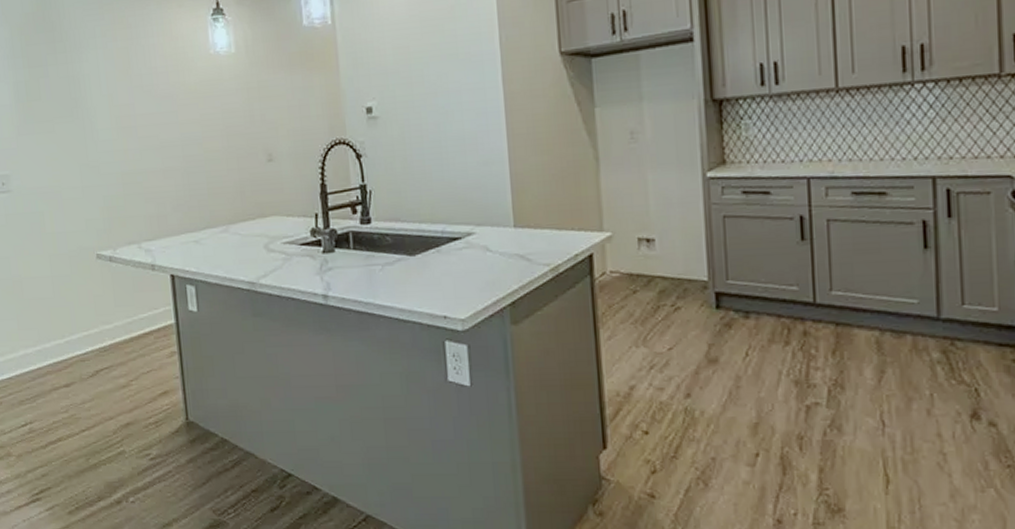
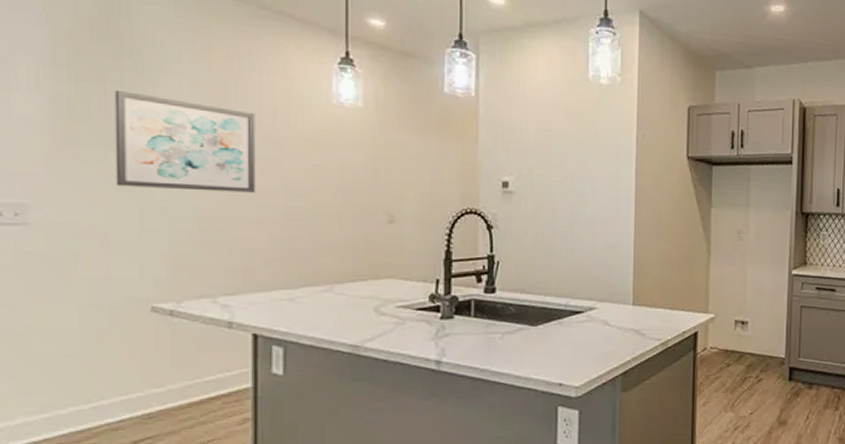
wall art: none [54,70,160,153] -> present [114,89,256,193]

